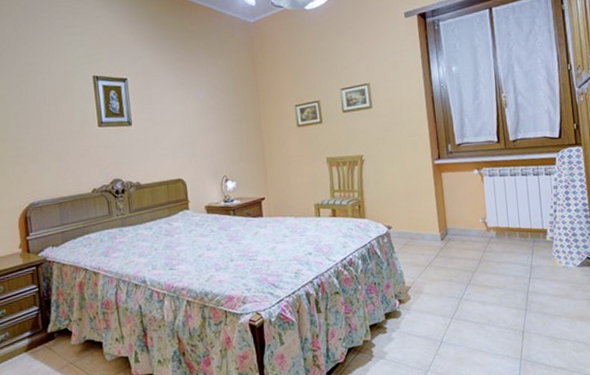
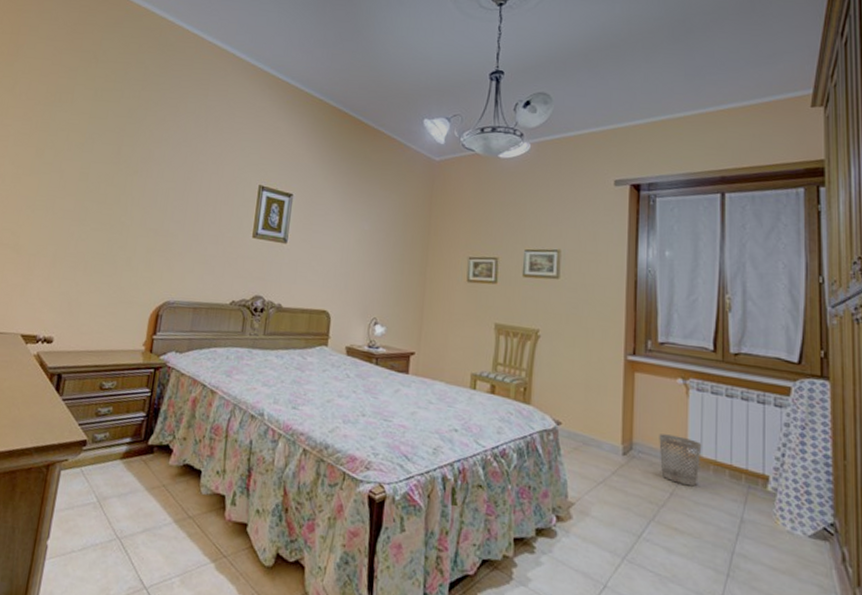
wastebasket: none [466,215,498,252] -> present [659,434,702,487]

